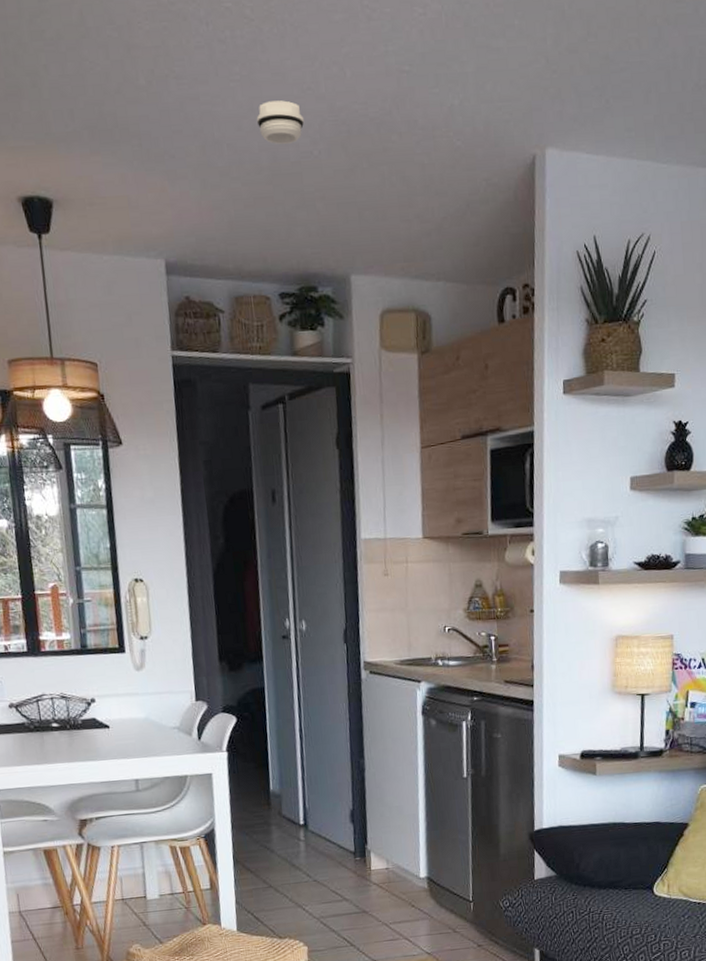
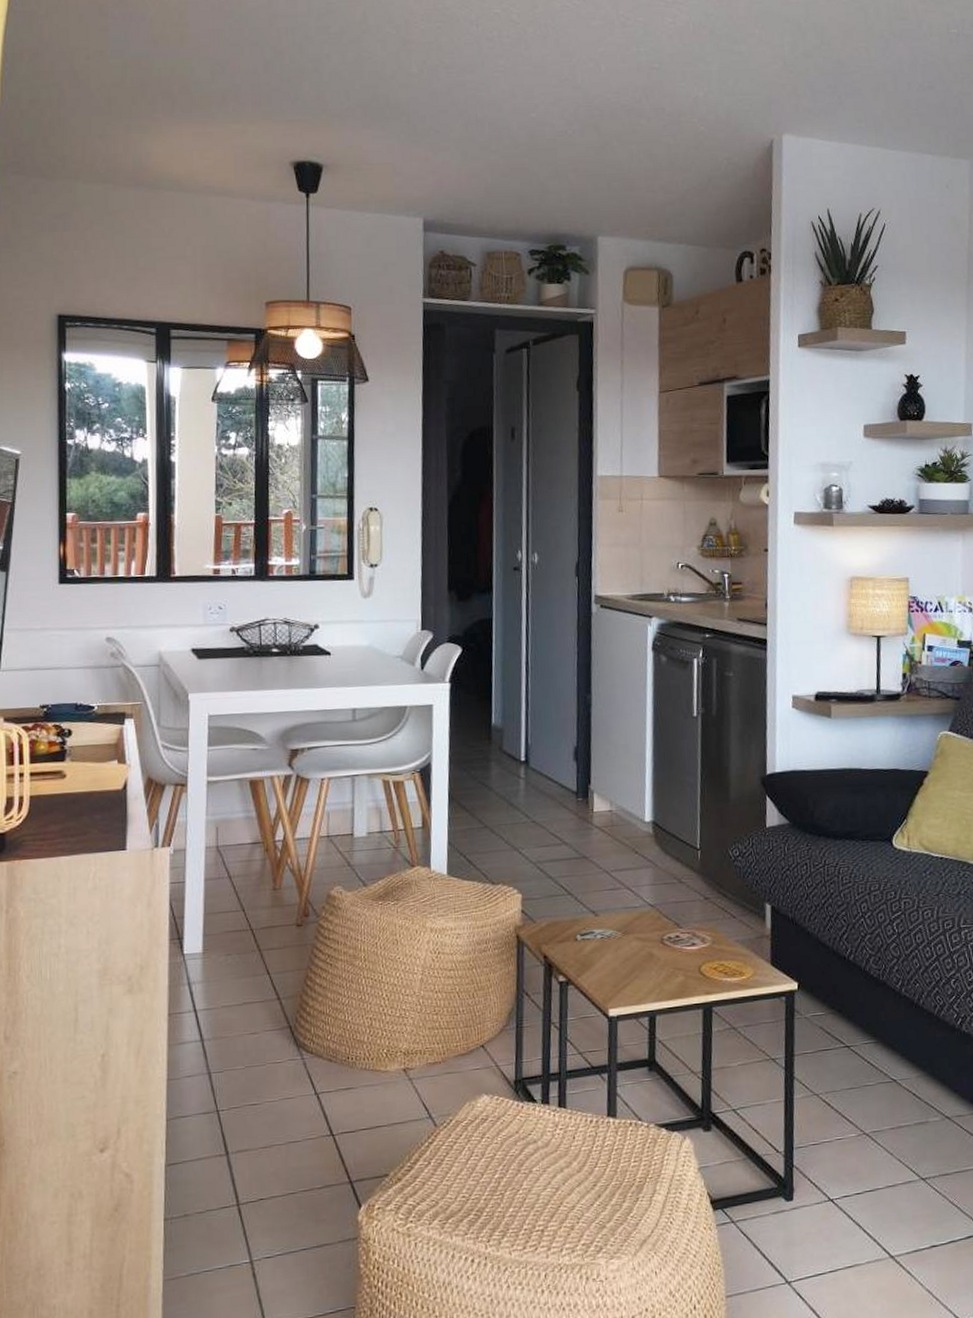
smoke detector: present [256,100,305,144] -> none [517,88,561,124]

